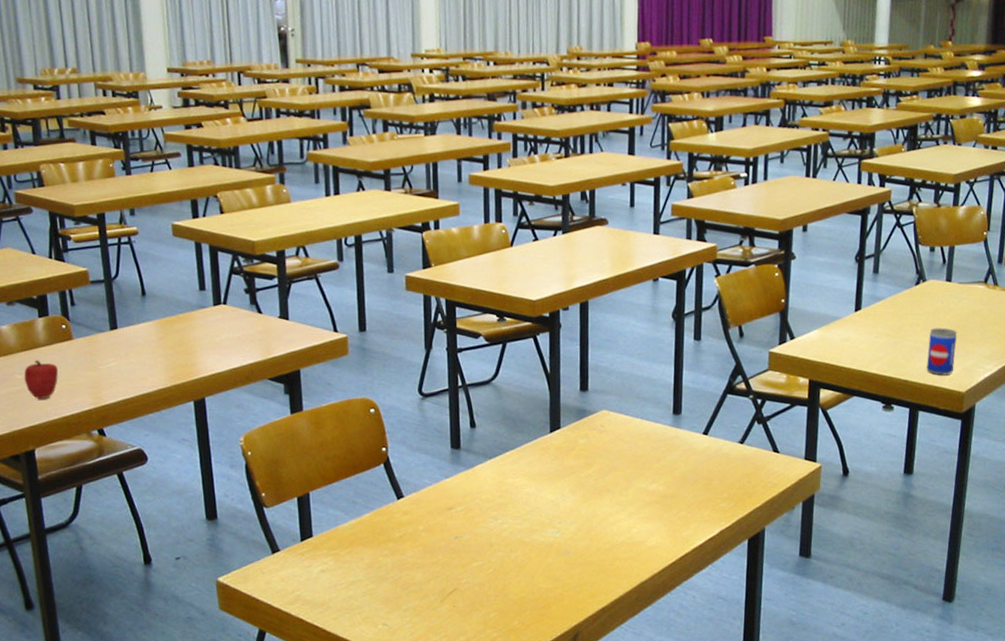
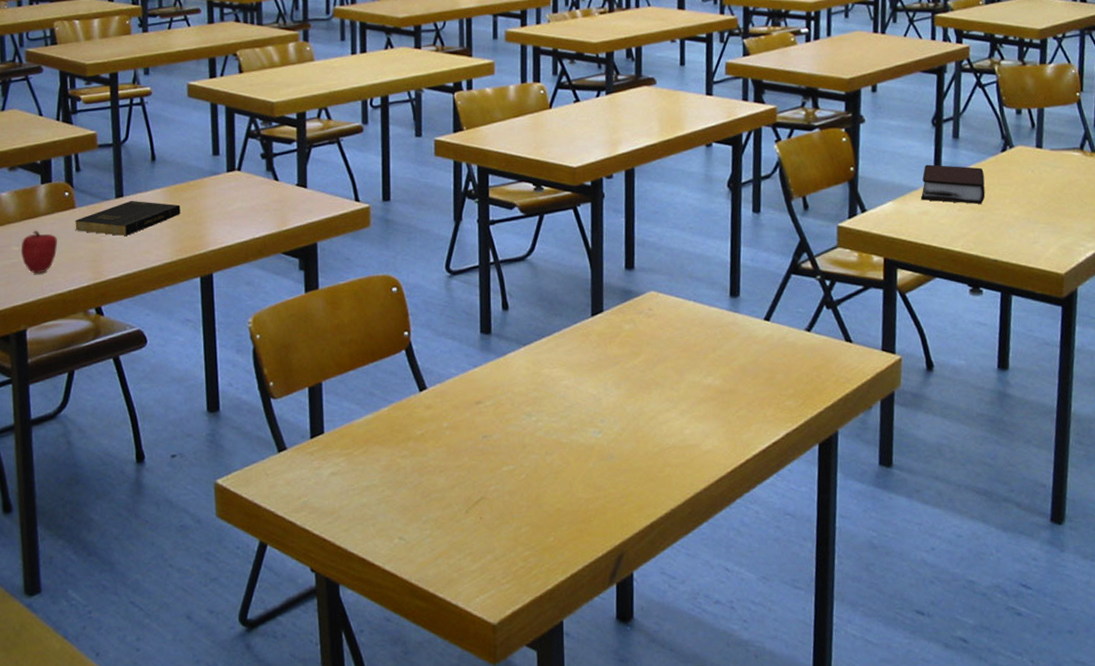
book: none [73,332,172,364] -> present [75,200,181,236]
bible: none [842,296,900,332] -> present [920,164,985,204]
beer can: present [927,327,957,375] -> none [1018,200,1052,254]

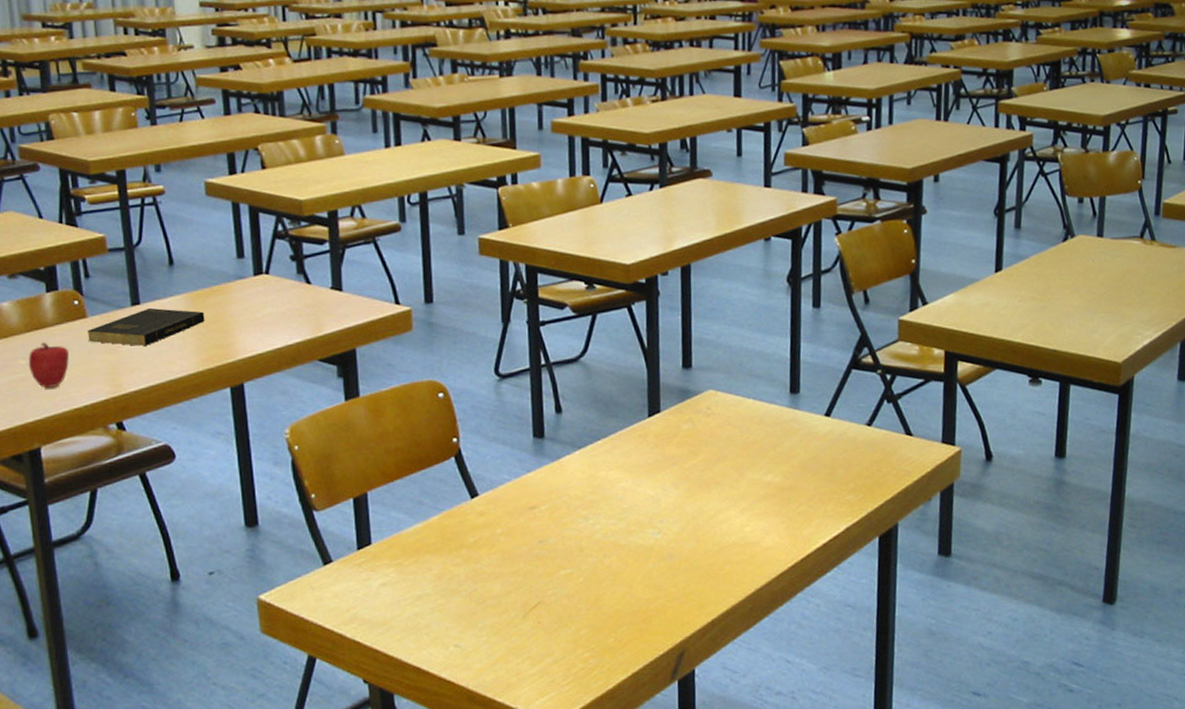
bible: present [920,164,985,204] -> none [981,255,1046,295]

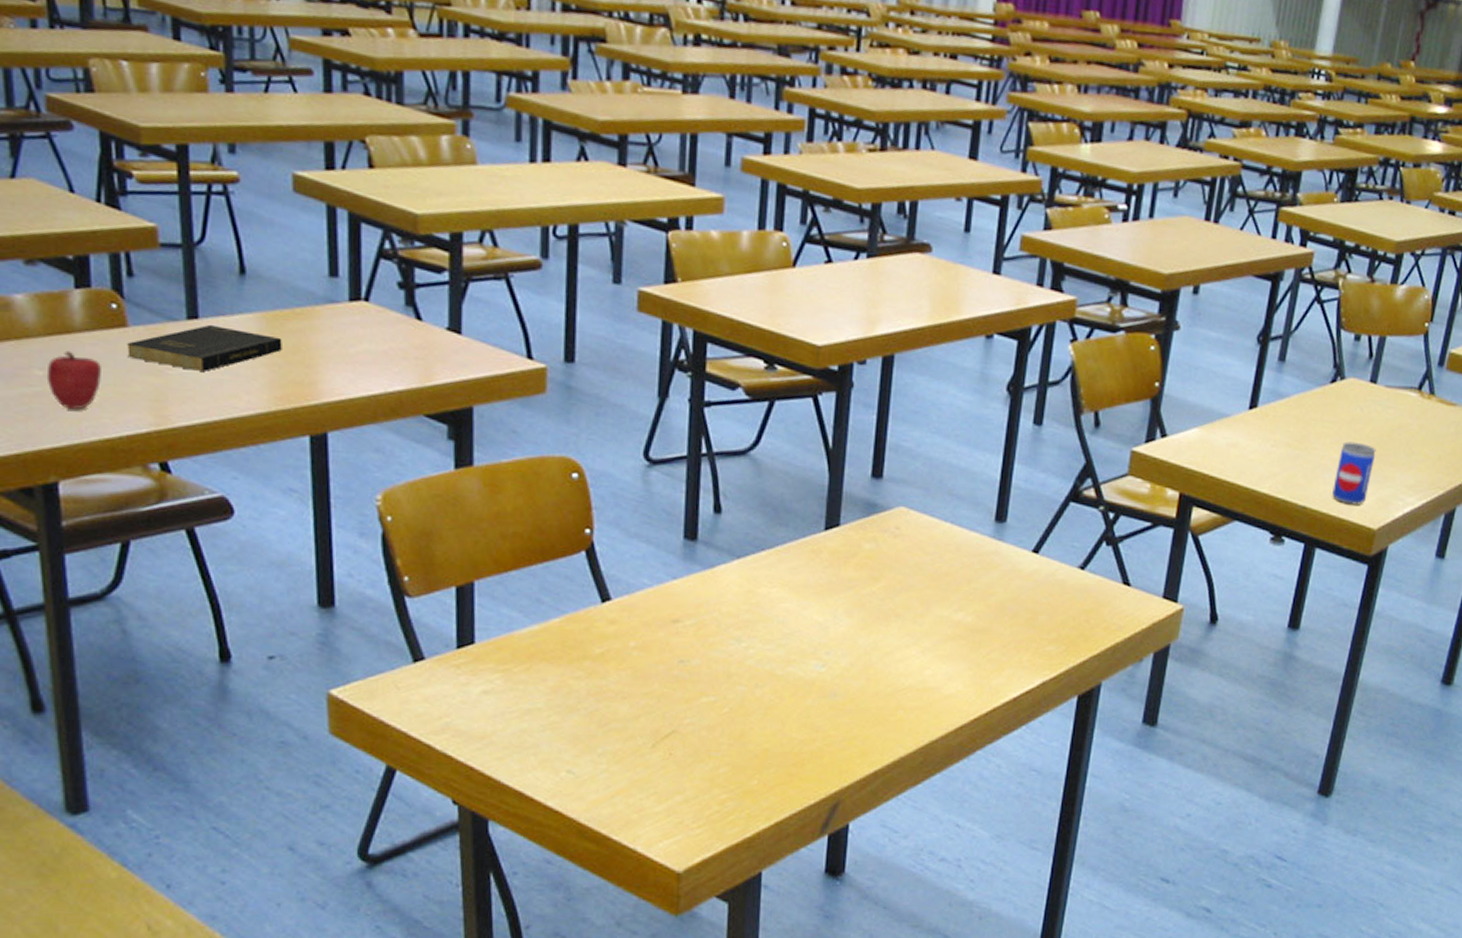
beer can: none [1077,289,1111,344] -> present [1332,441,1376,505]

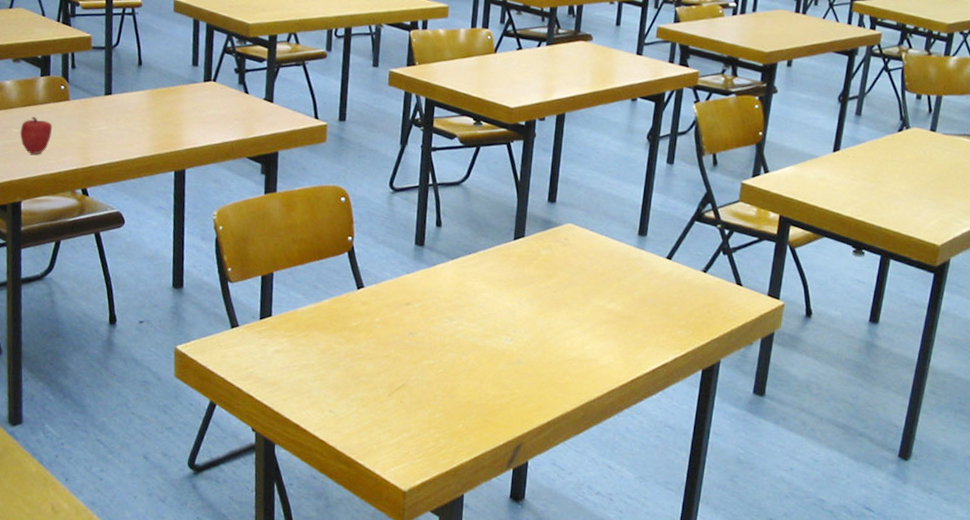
book: present [127,324,282,371] -> none [68,98,161,129]
beer can: present [1332,441,1376,505] -> none [902,176,937,226]

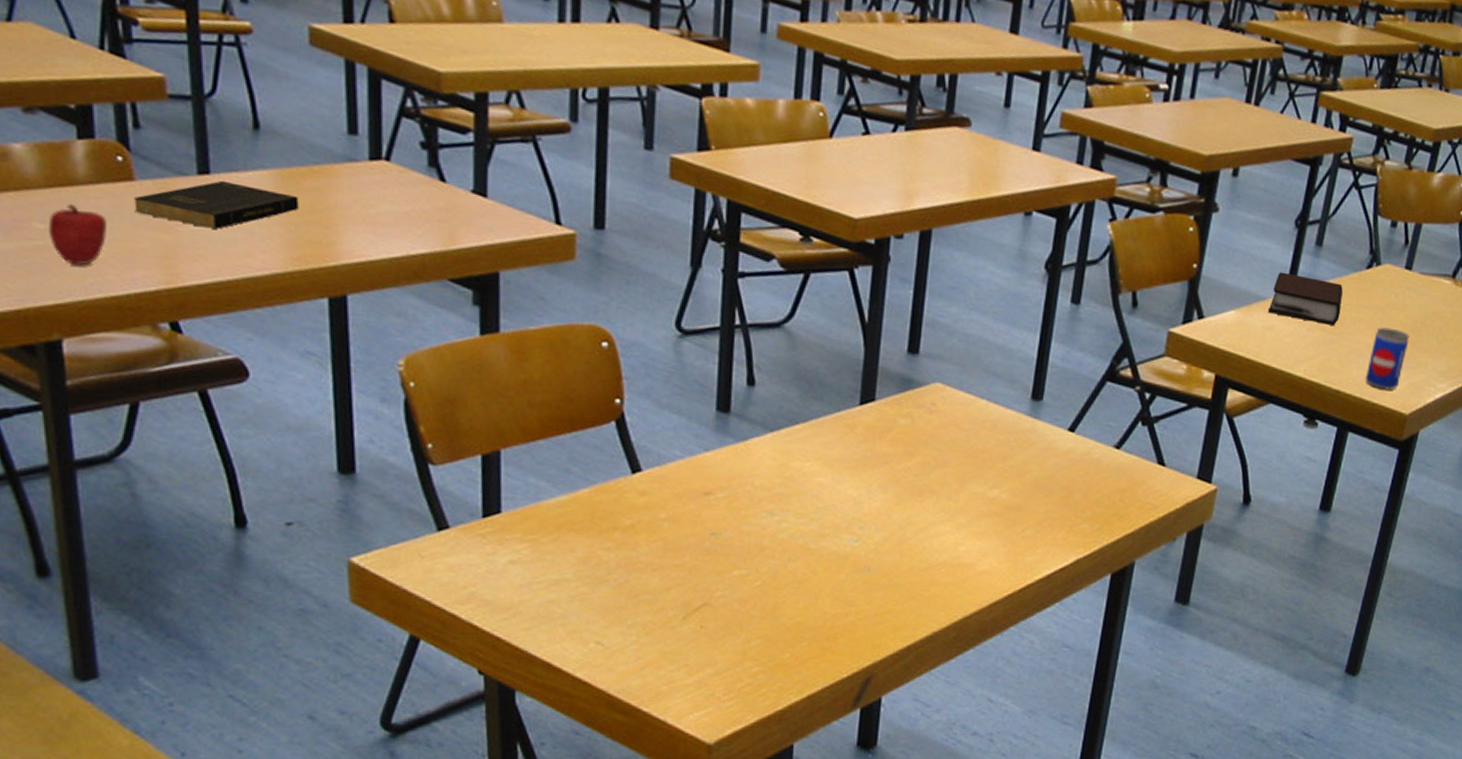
book: none [68,98,161,129] -> present [134,180,299,229]
bible: none [819,136,880,176] -> present [1267,272,1343,325]
beer can: none [902,176,937,226] -> present [1366,327,1410,390]

